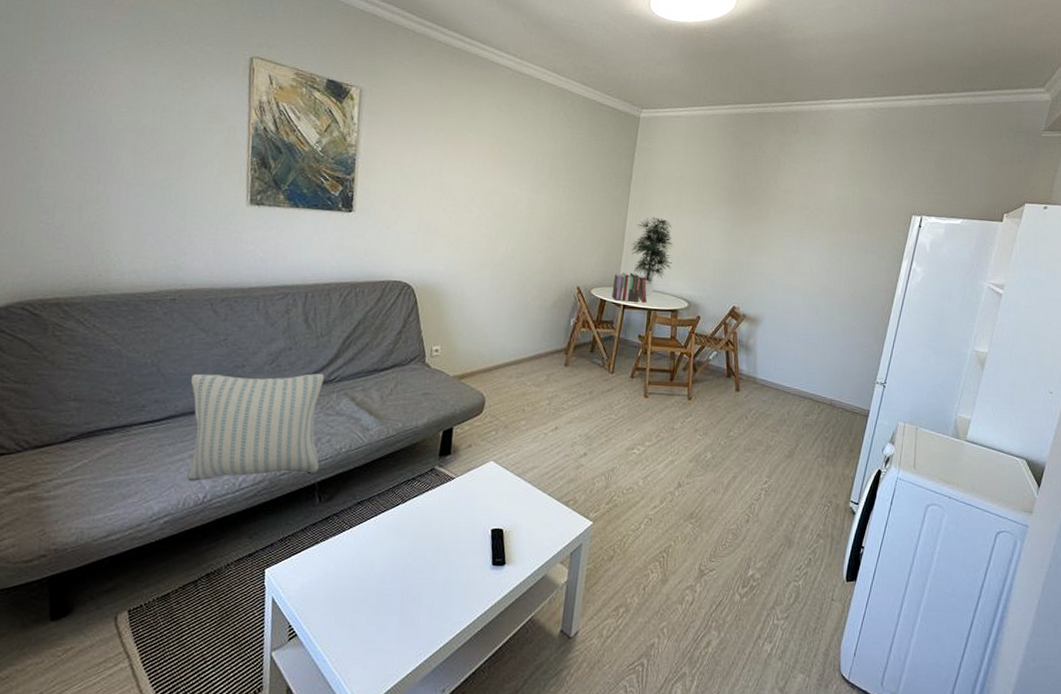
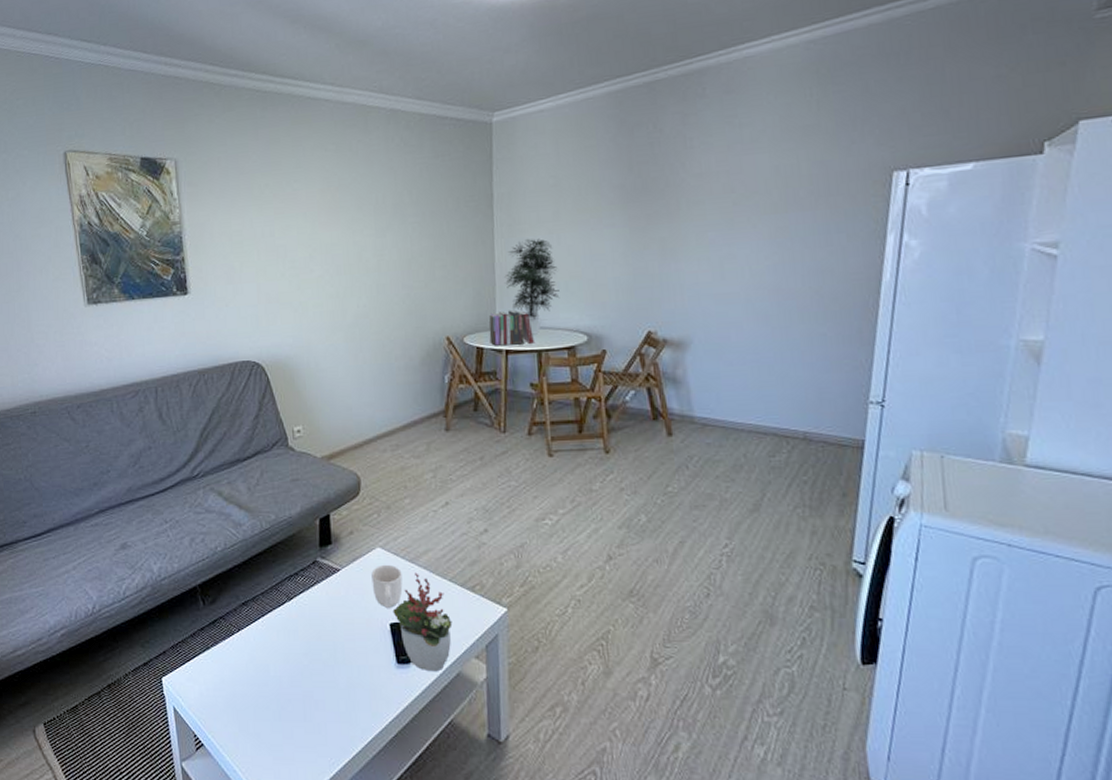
pillow: present [187,373,324,481] -> none [63,470,198,592]
mug: none [481,476,509,515] -> present [371,564,403,608]
decorative plant: none [495,486,546,574] -> present [392,572,453,672]

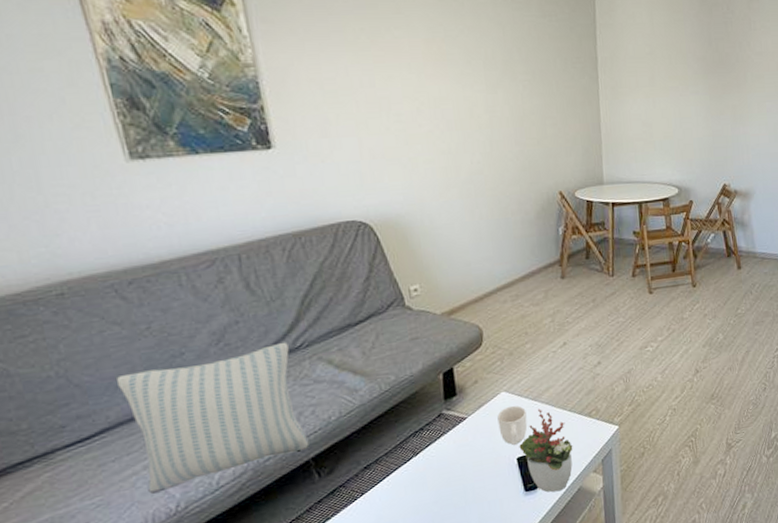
pillow: none [63,470,198,592] -> present [117,342,310,494]
books: present [489,309,534,346] -> none [597,166,636,199]
plant: present [505,238,560,335] -> none [609,101,656,188]

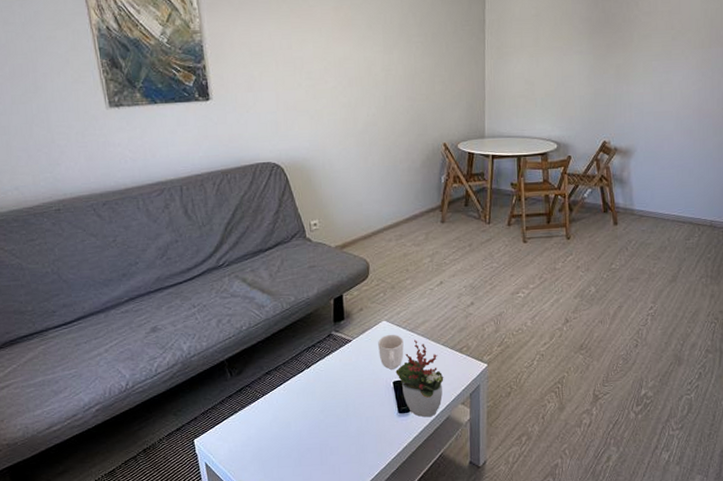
pillow: present [117,342,310,494] -> none [91,260,225,372]

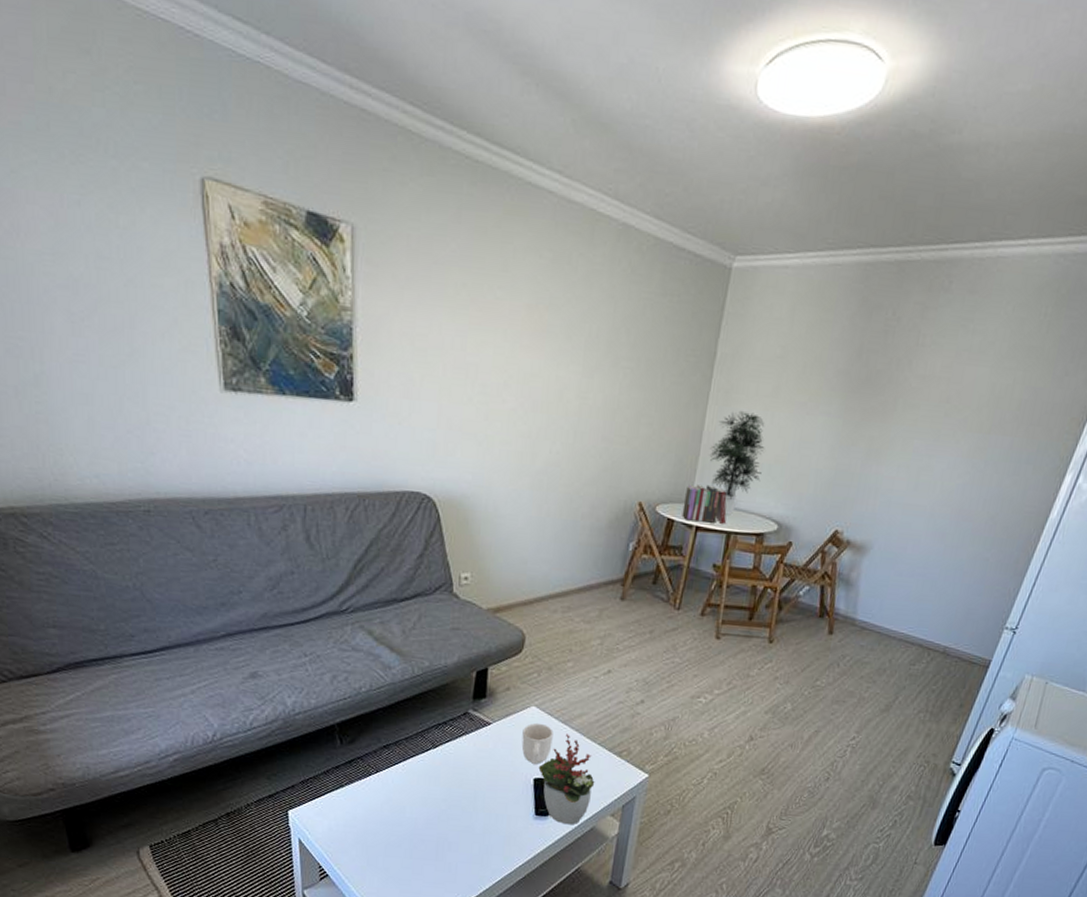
books: none [479,121,515,152] -> present [682,484,727,524]
plant: none [493,61,537,143] -> present [709,411,765,515]

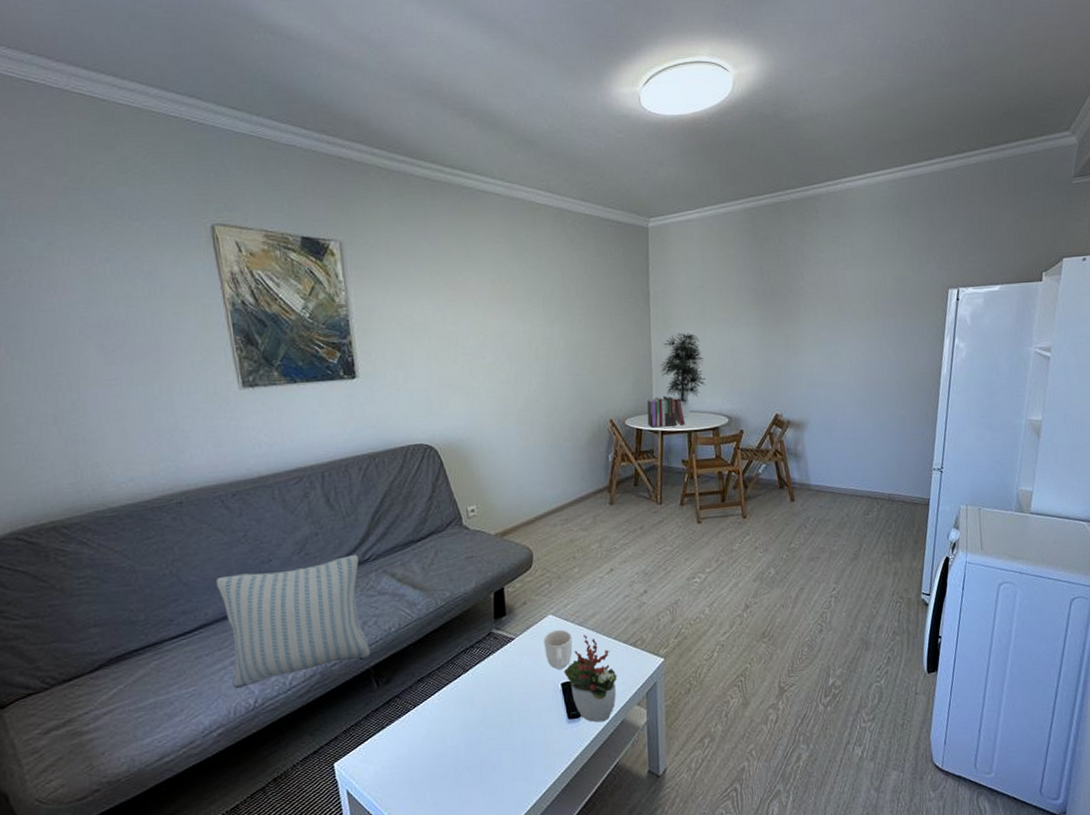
pillow: none [182,600,338,718] -> present [217,554,371,688]

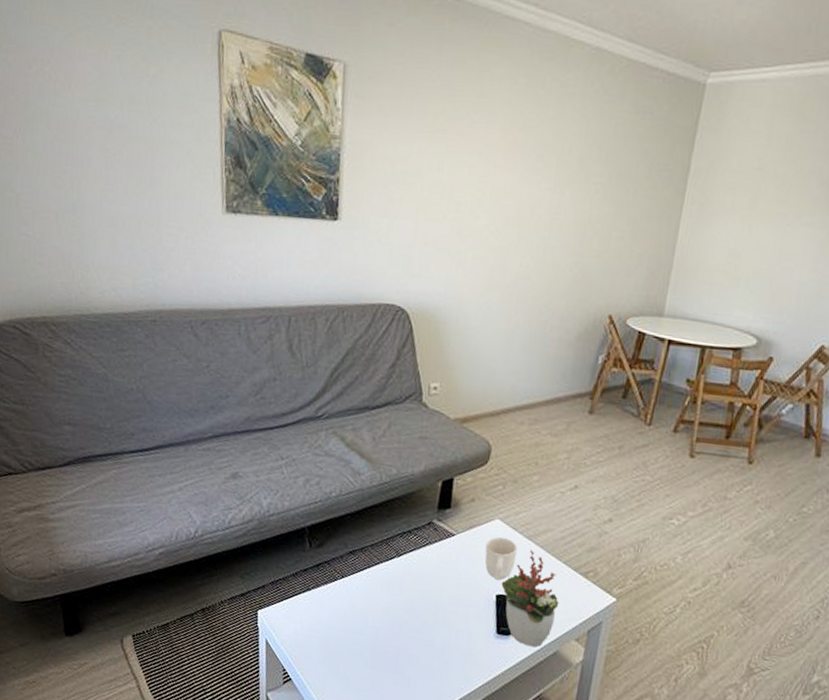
pillow: present [217,554,371,688] -> none [176,403,311,517]
books: present [647,395,685,428] -> none [653,297,701,338]
plant: present [660,333,706,417] -> none [683,224,742,329]

